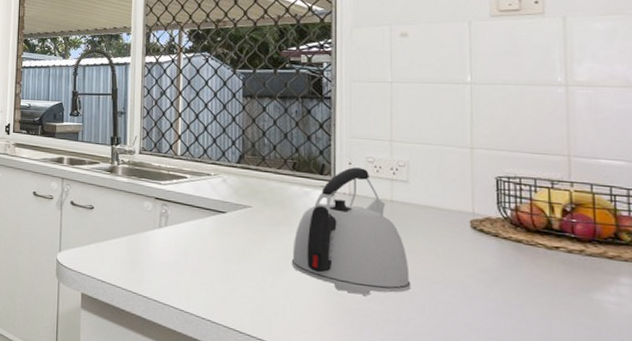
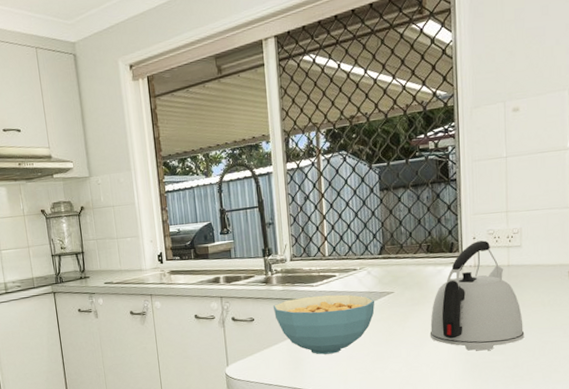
cereal bowl: none [115,193,229,262] -> present [273,294,375,355]

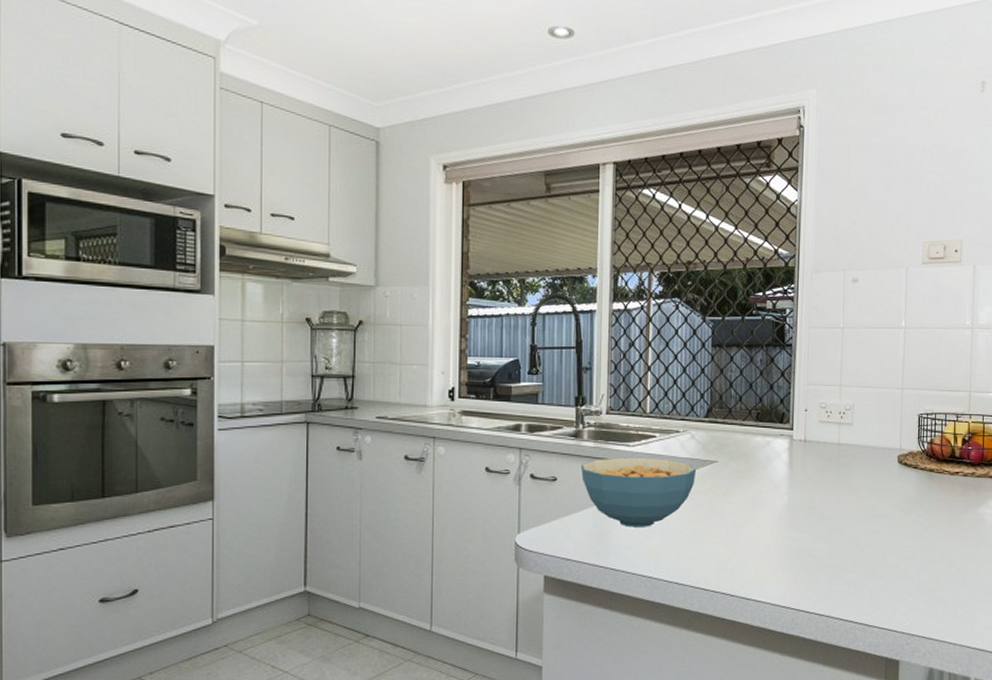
kettle: present [429,240,525,351] -> none [752,414,851,536]

